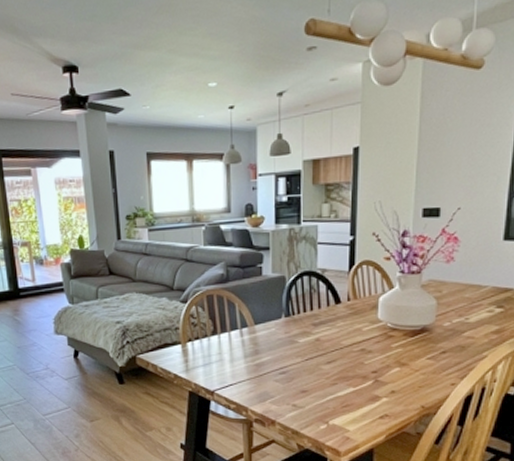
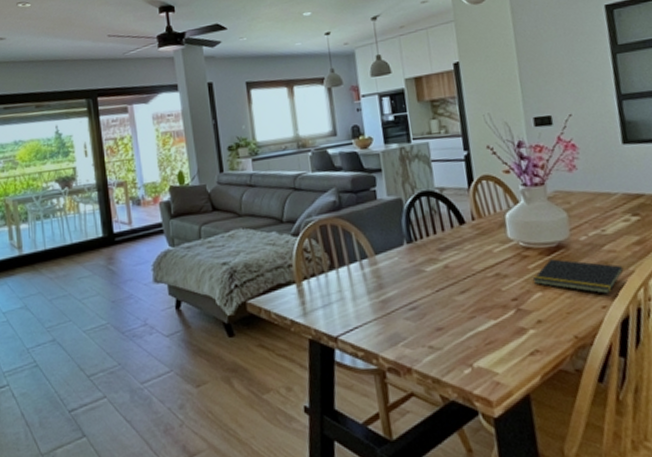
notepad: none [393,340,478,373] -> present [532,259,624,294]

